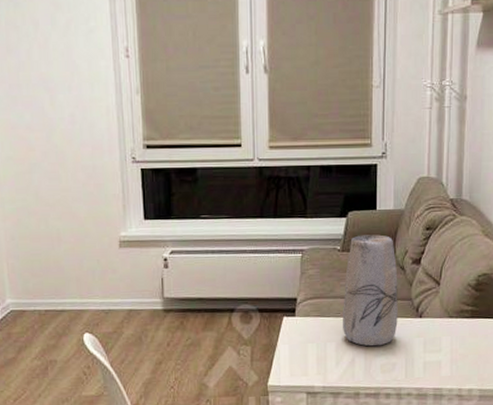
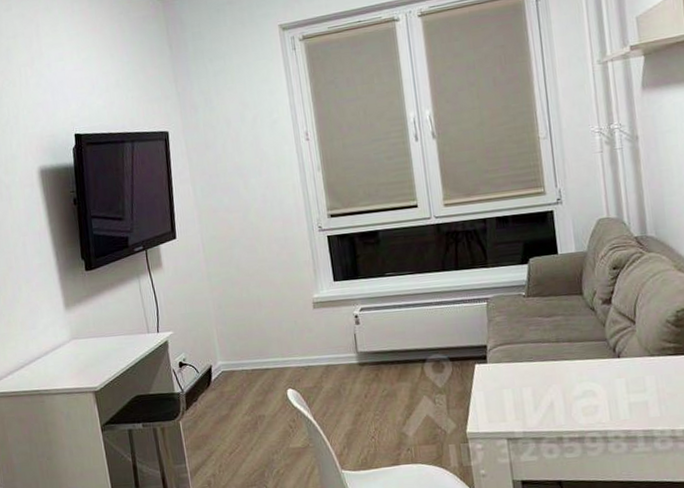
vase: present [343,234,398,347] -> none [533,278,595,390]

